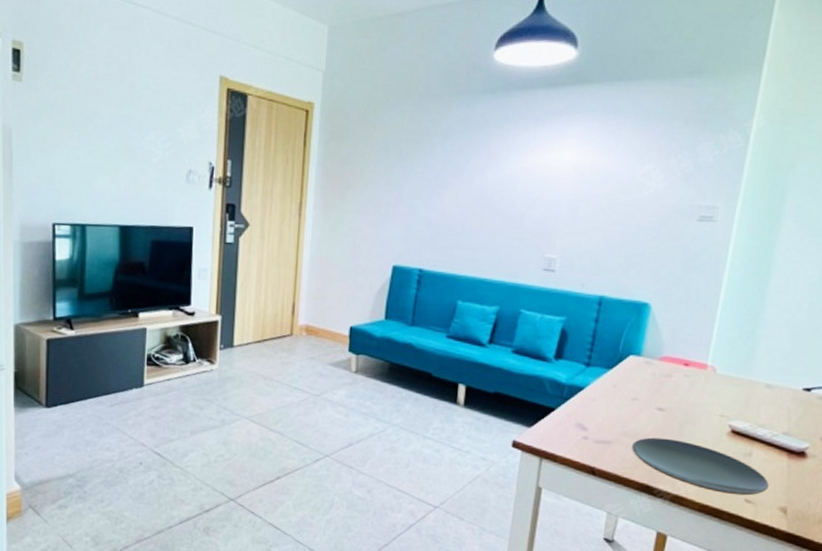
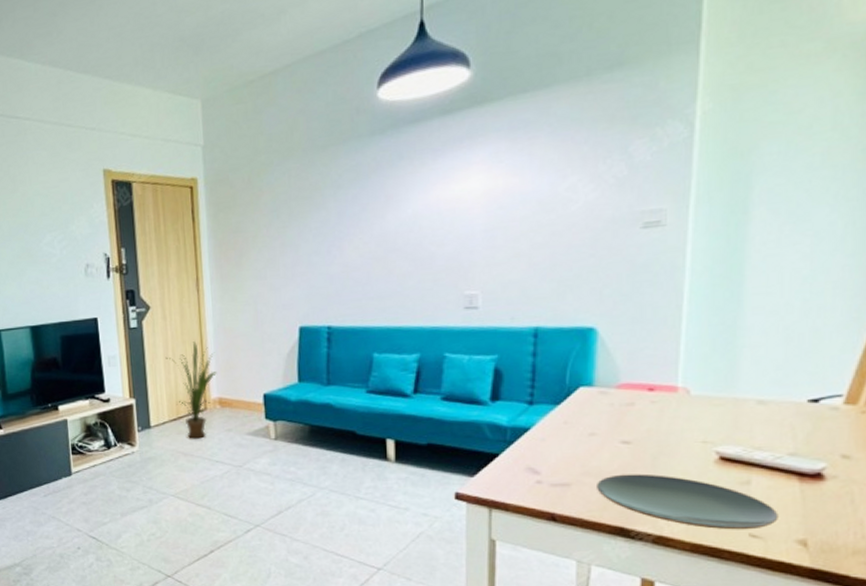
house plant: none [258,265,307,364] -> present [165,341,217,439]

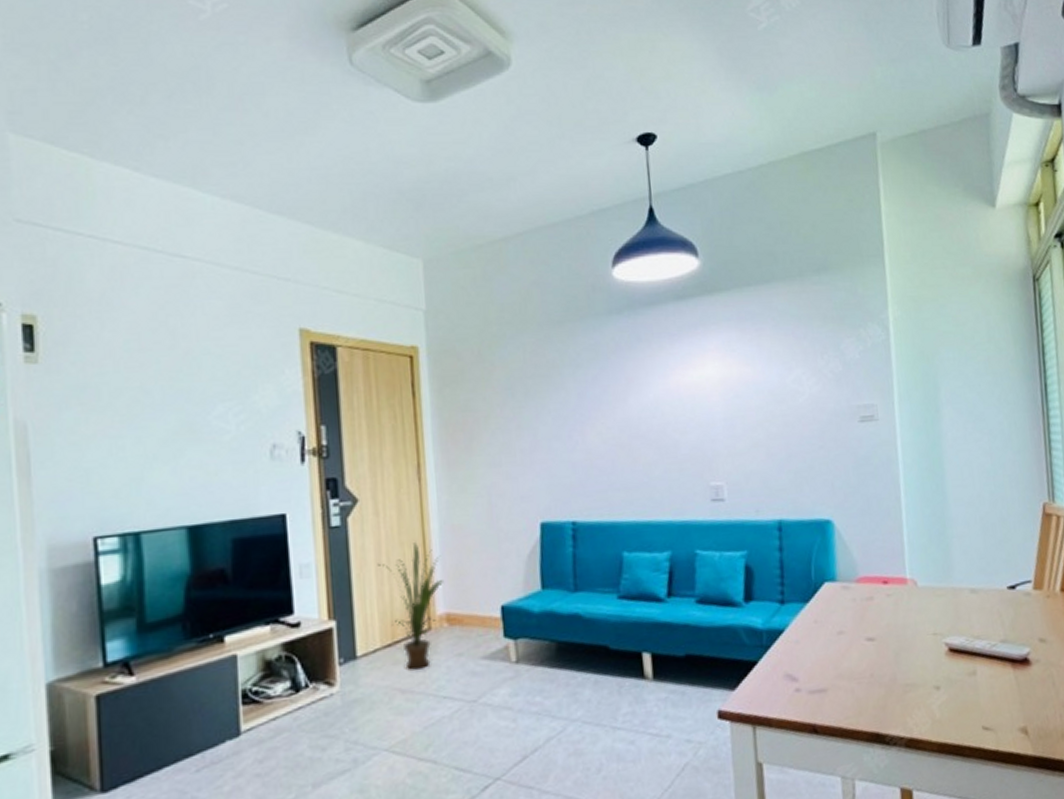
plate: present [597,474,778,530] -> none [850,671,1003,725]

